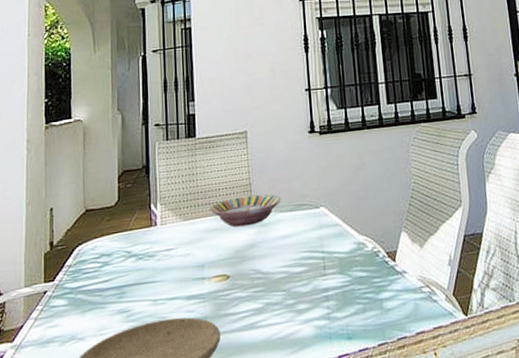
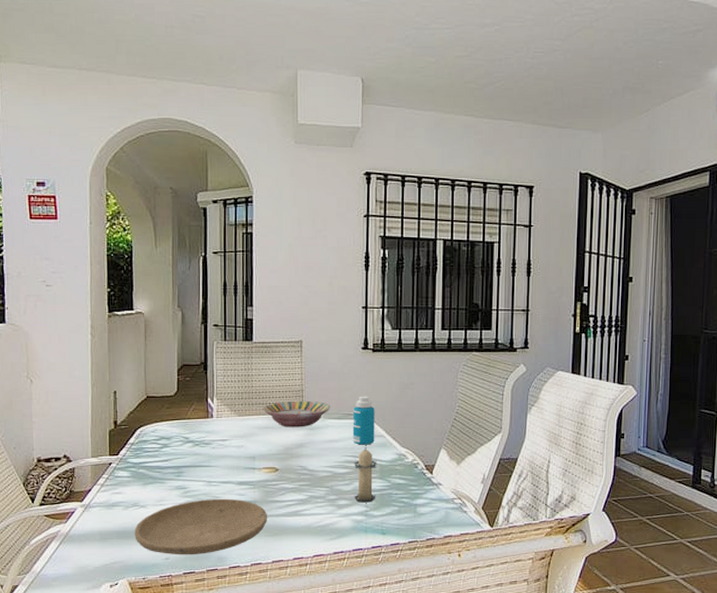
bottle: none [304,182,331,238] -> present [352,396,375,445]
candle: none [310,239,338,305] -> present [354,447,377,503]

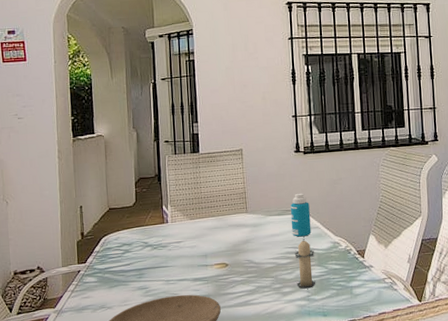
serving bowl: present [263,400,331,427] -> none [211,201,271,226]

